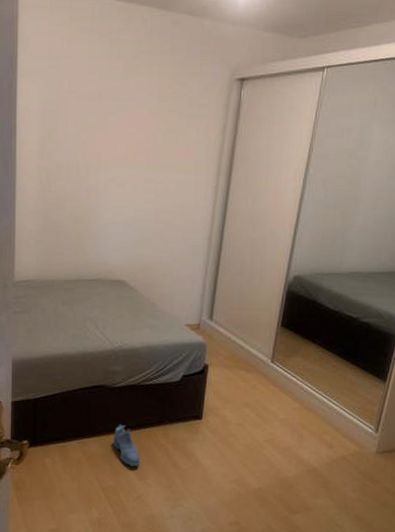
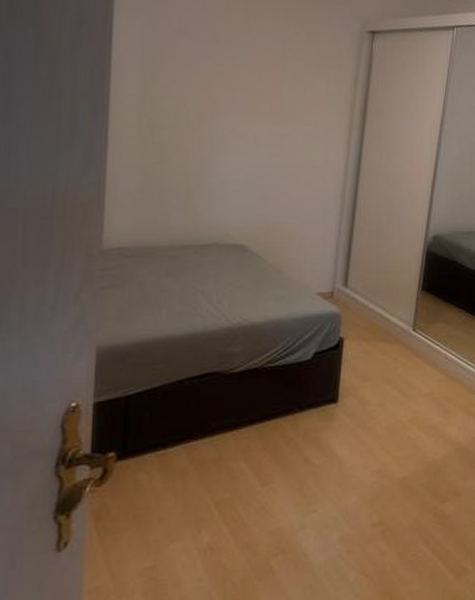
shoe: present [112,424,140,467] -> none [229,418,264,471]

